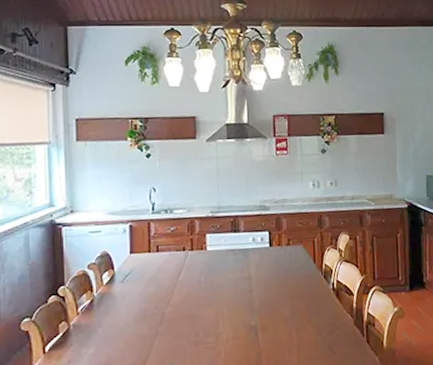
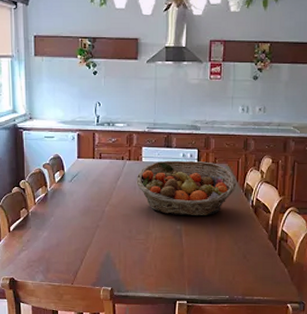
fruit basket: none [201,244,315,310] -> present [136,160,237,216]

